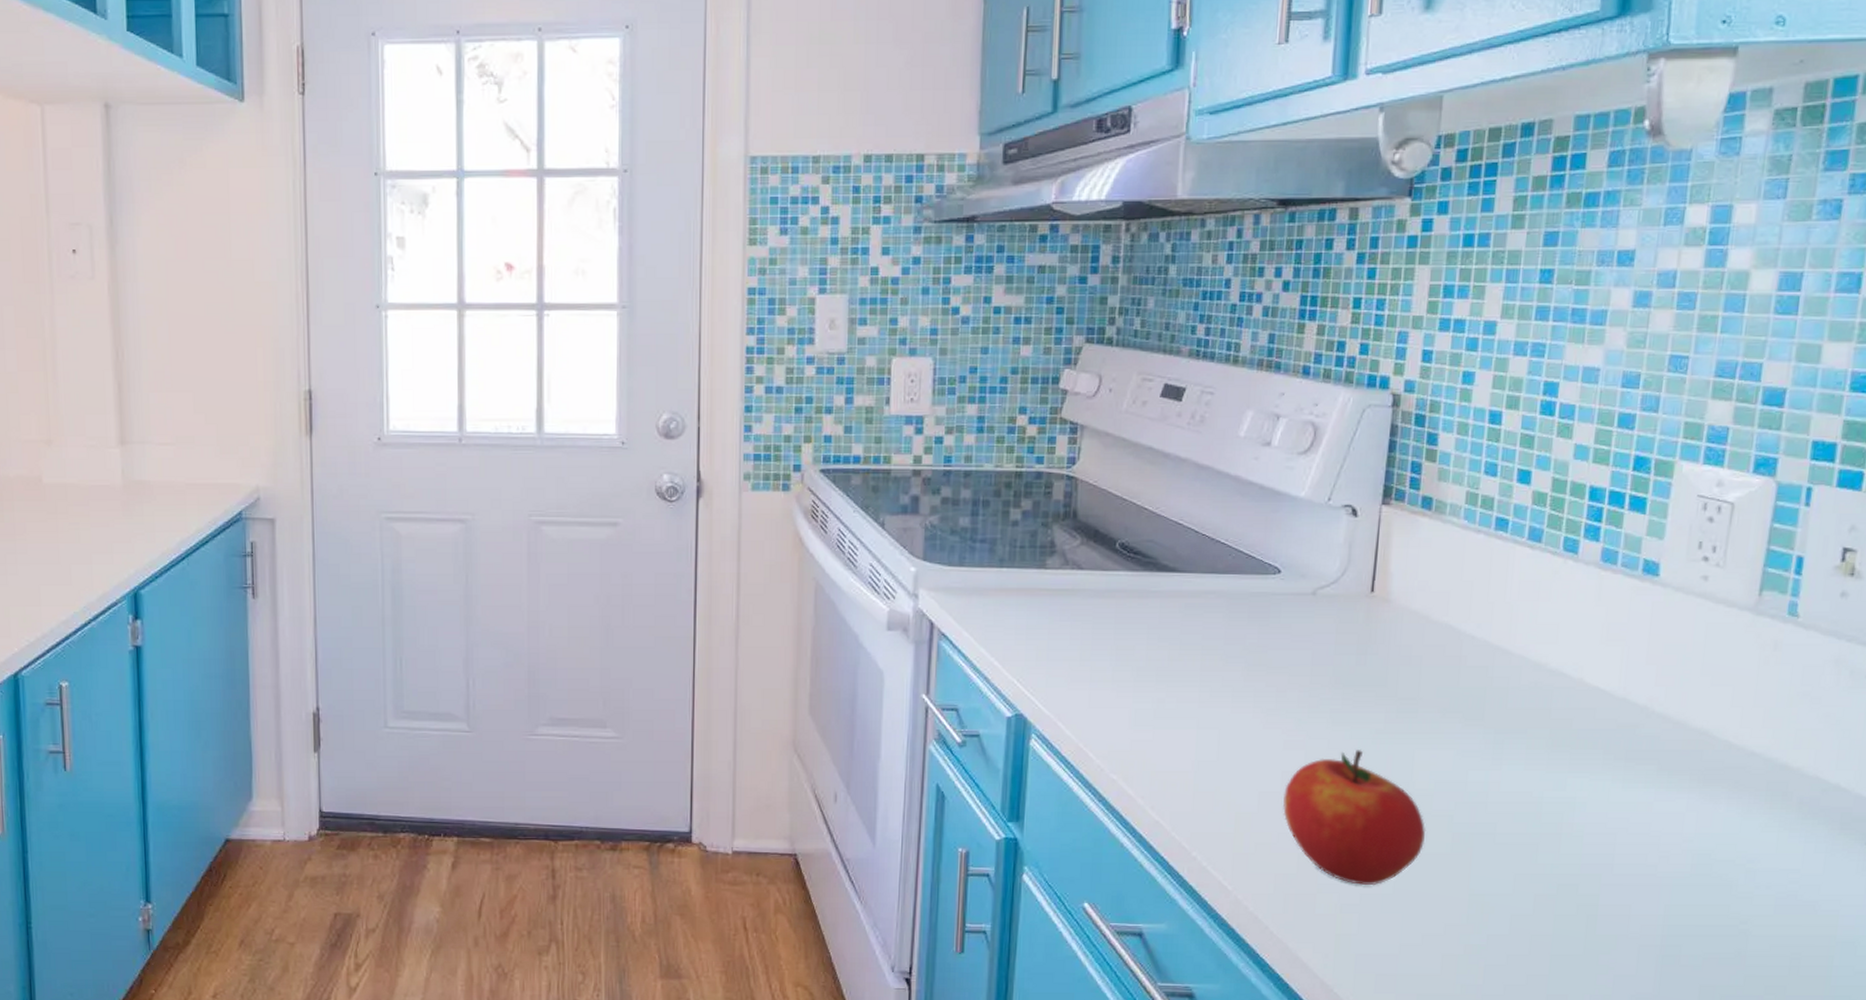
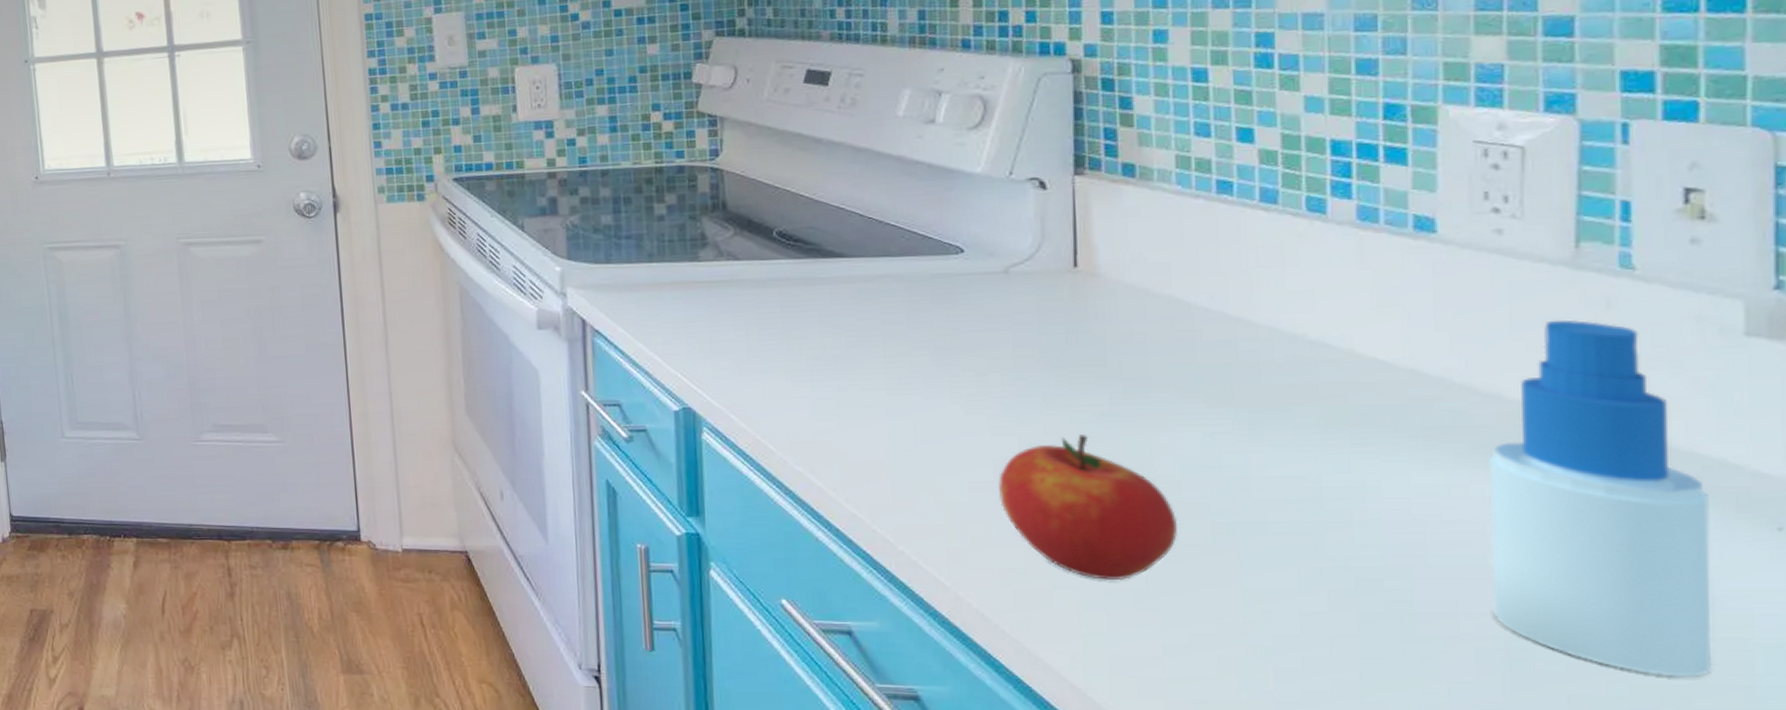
spray bottle: none [1655,658,1823,969] -> present [1488,319,1713,677]

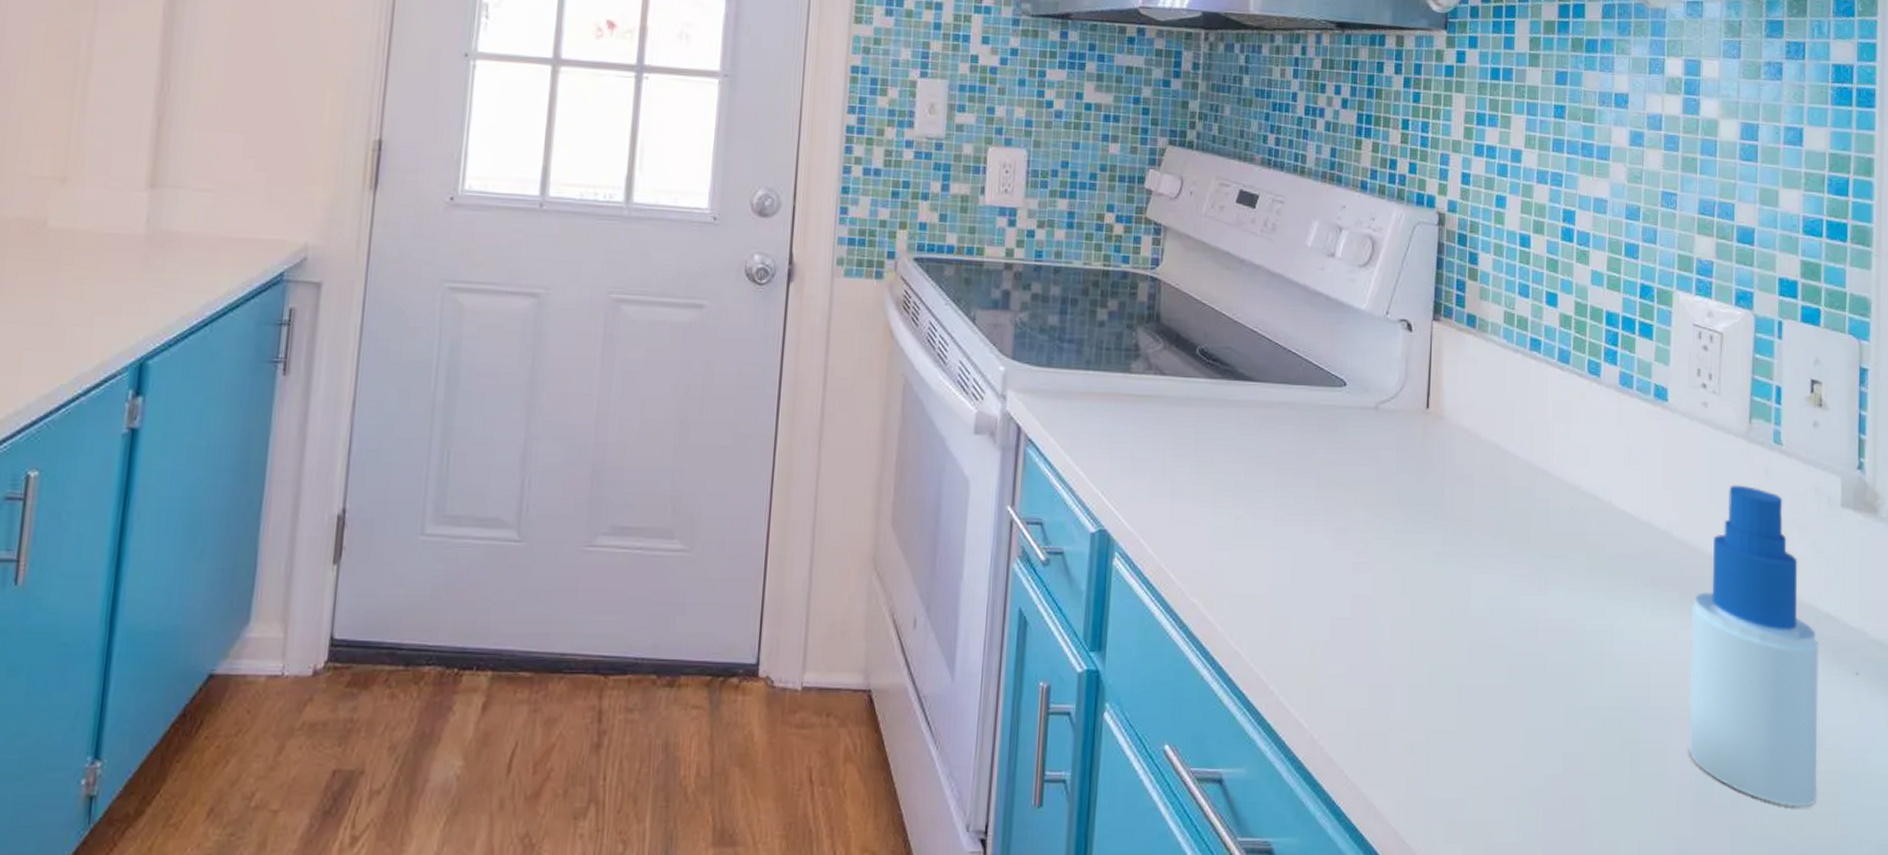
apple: present [998,435,1178,581] -> none [1354,573,1485,722]

